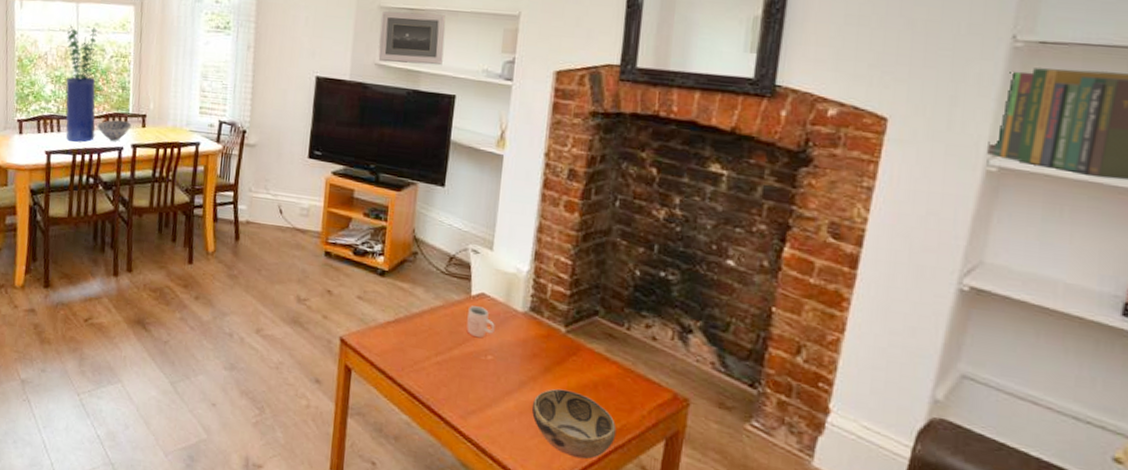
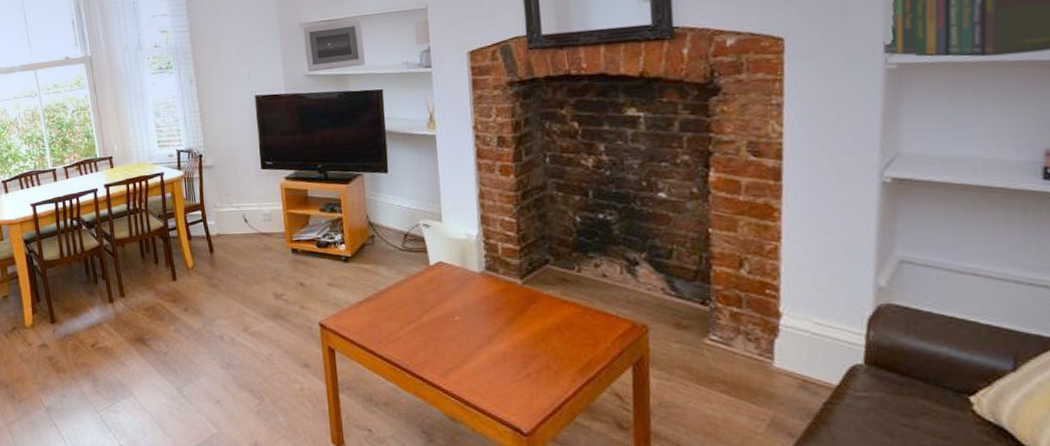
vase: present [66,25,98,143] -> none [31,88,71,191]
bowl: present [97,120,132,141] -> none [71,165,101,185]
mug: present [466,306,495,338] -> none [430,274,457,303]
decorative bowl: present [531,388,617,460] -> none [503,335,586,396]

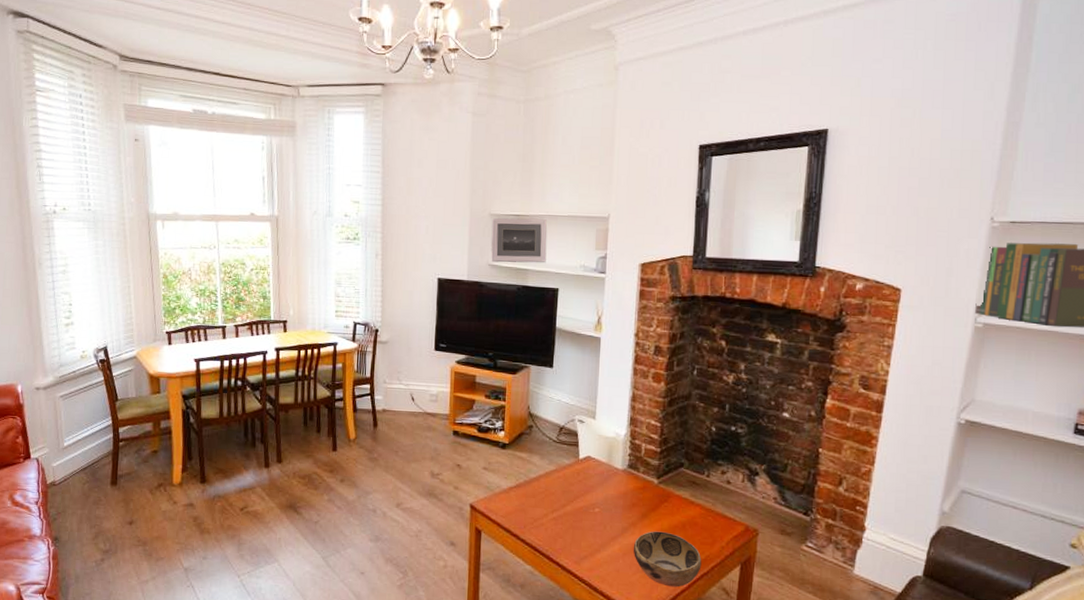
decorative bowl: none [503,335,586,396] -> present [633,531,702,588]

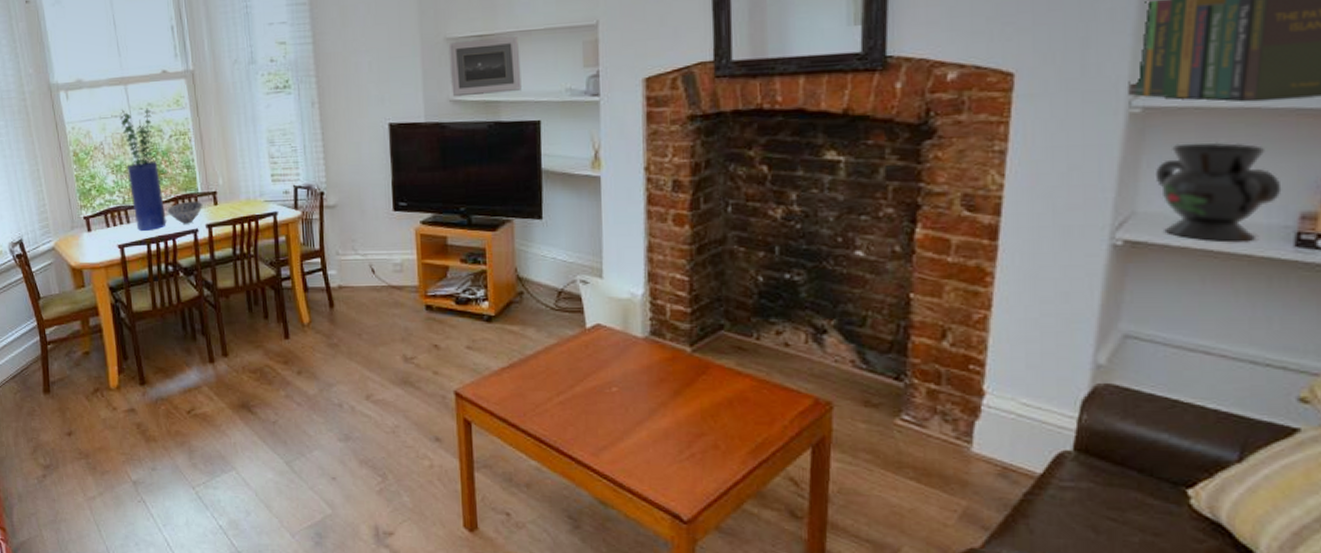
vase: none [208,242,240,349] -> present [120,108,167,231]
bowl: none [242,326,274,346] -> present [167,201,203,224]
decorative bowl: present [633,531,702,588] -> none [665,411,759,479]
decorative vase: none [988,352,1068,428] -> present [1155,142,1282,242]

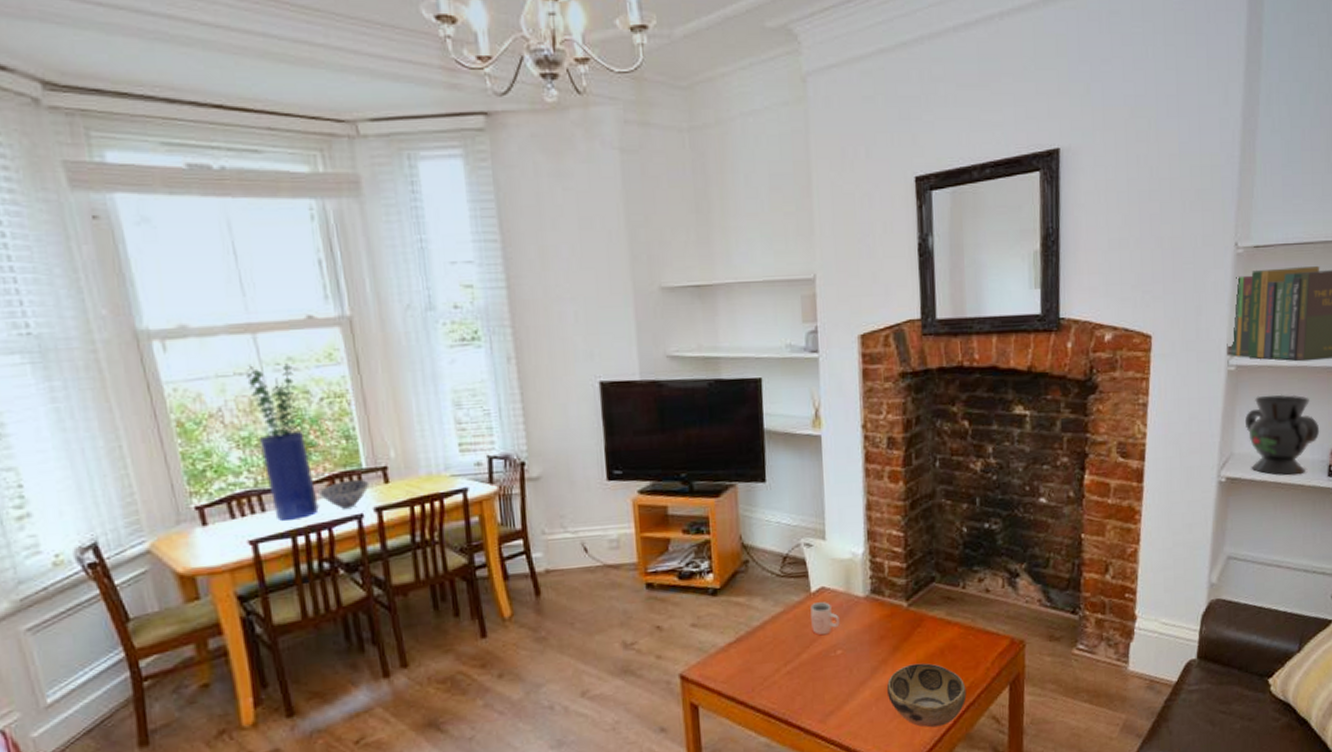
picture frame: present [448,37,522,96] -> none [664,288,742,351]
mug: none [585,339,616,371] -> present [810,602,840,636]
decorative bowl: none [665,411,759,479] -> present [886,663,967,728]

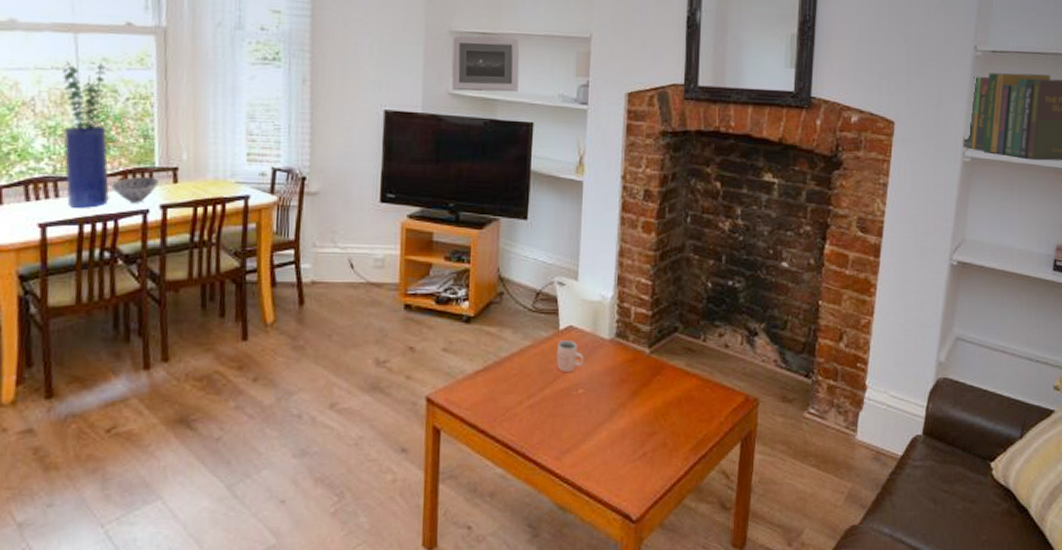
picture frame: none [664,288,742,351] -> present [451,36,519,92]
decorative bowl: present [886,663,967,728] -> none [622,410,699,477]
decorative vase: present [1244,394,1320,476] -> none [977,187,1047,266]

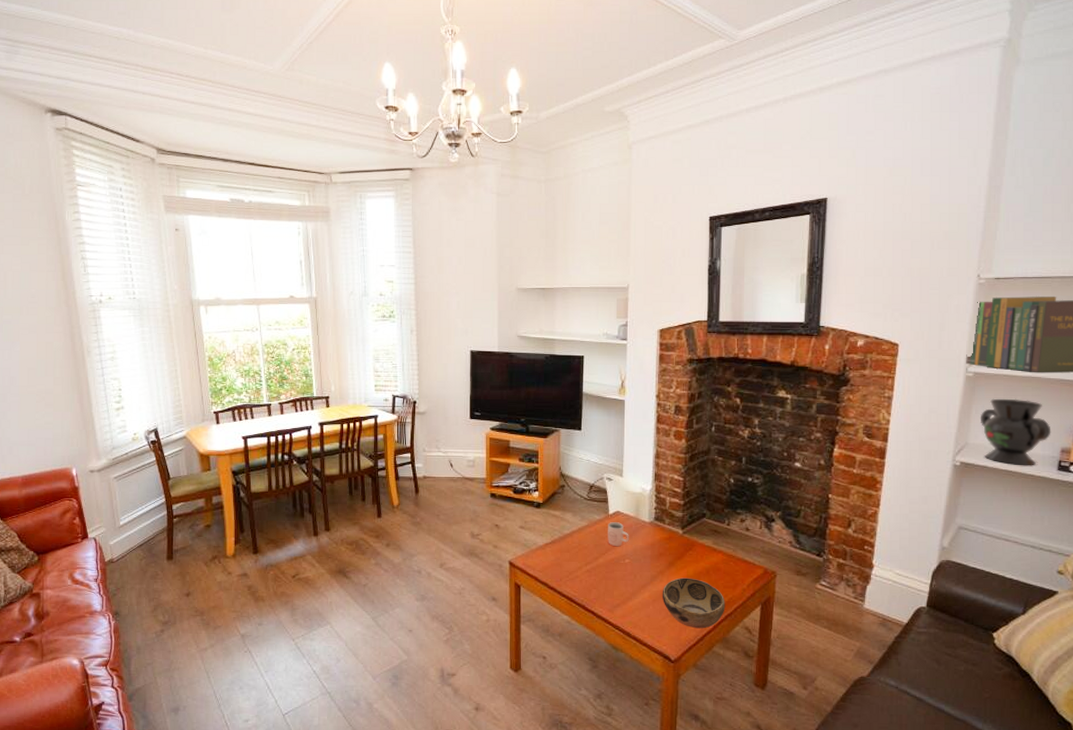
vase: present [62,61,109,208] -> none [251,325,285,426]
bowl: present [111,176,159,203] -> none [286,403,317,422]
picture frame: present [451,36,519,92] -> none [519,291,571,333]
decorative bowl: none [622,410,699,477] -> present [662,577,725,629]
decorative vase: none [977,187,1047,266] -> present [980,398,1051,466]

